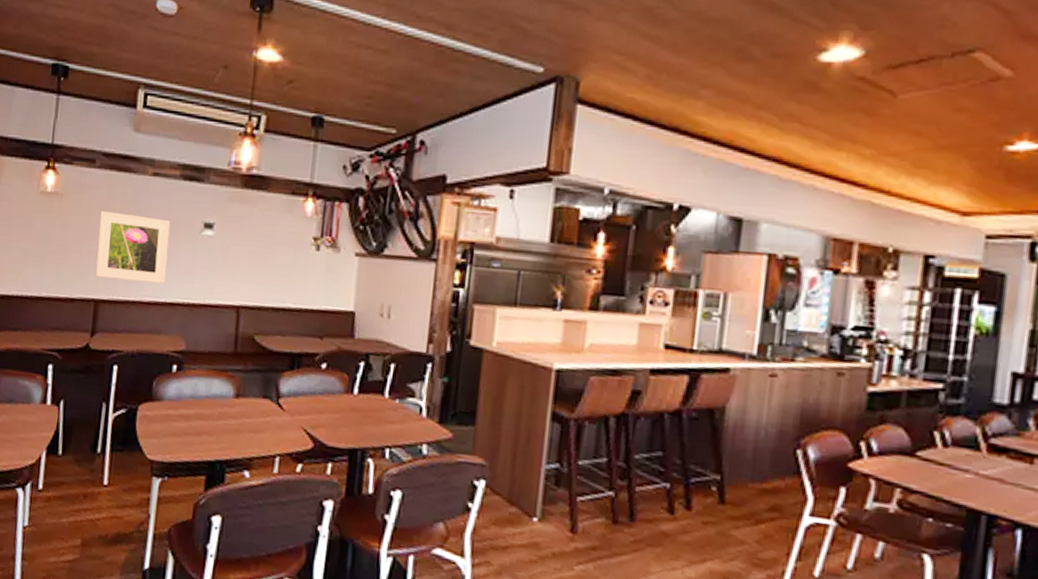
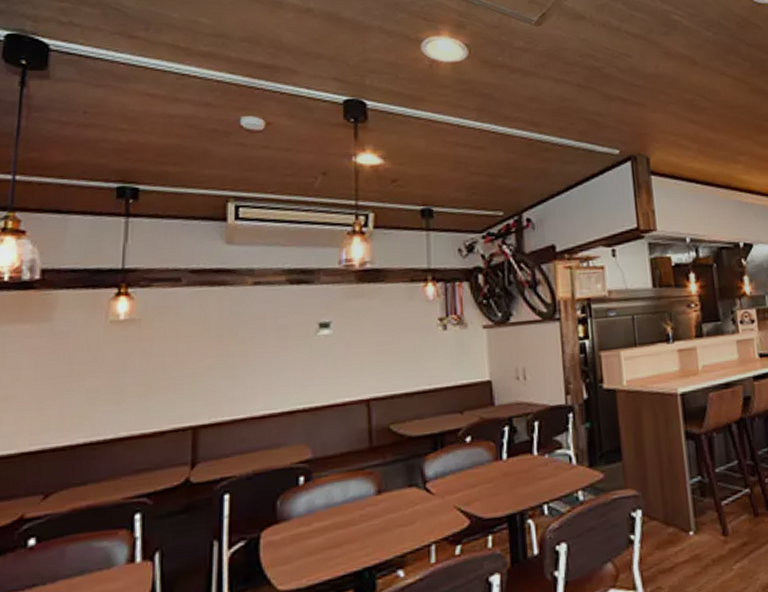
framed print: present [95,211,171,284] -> none [191,327,280,402]

